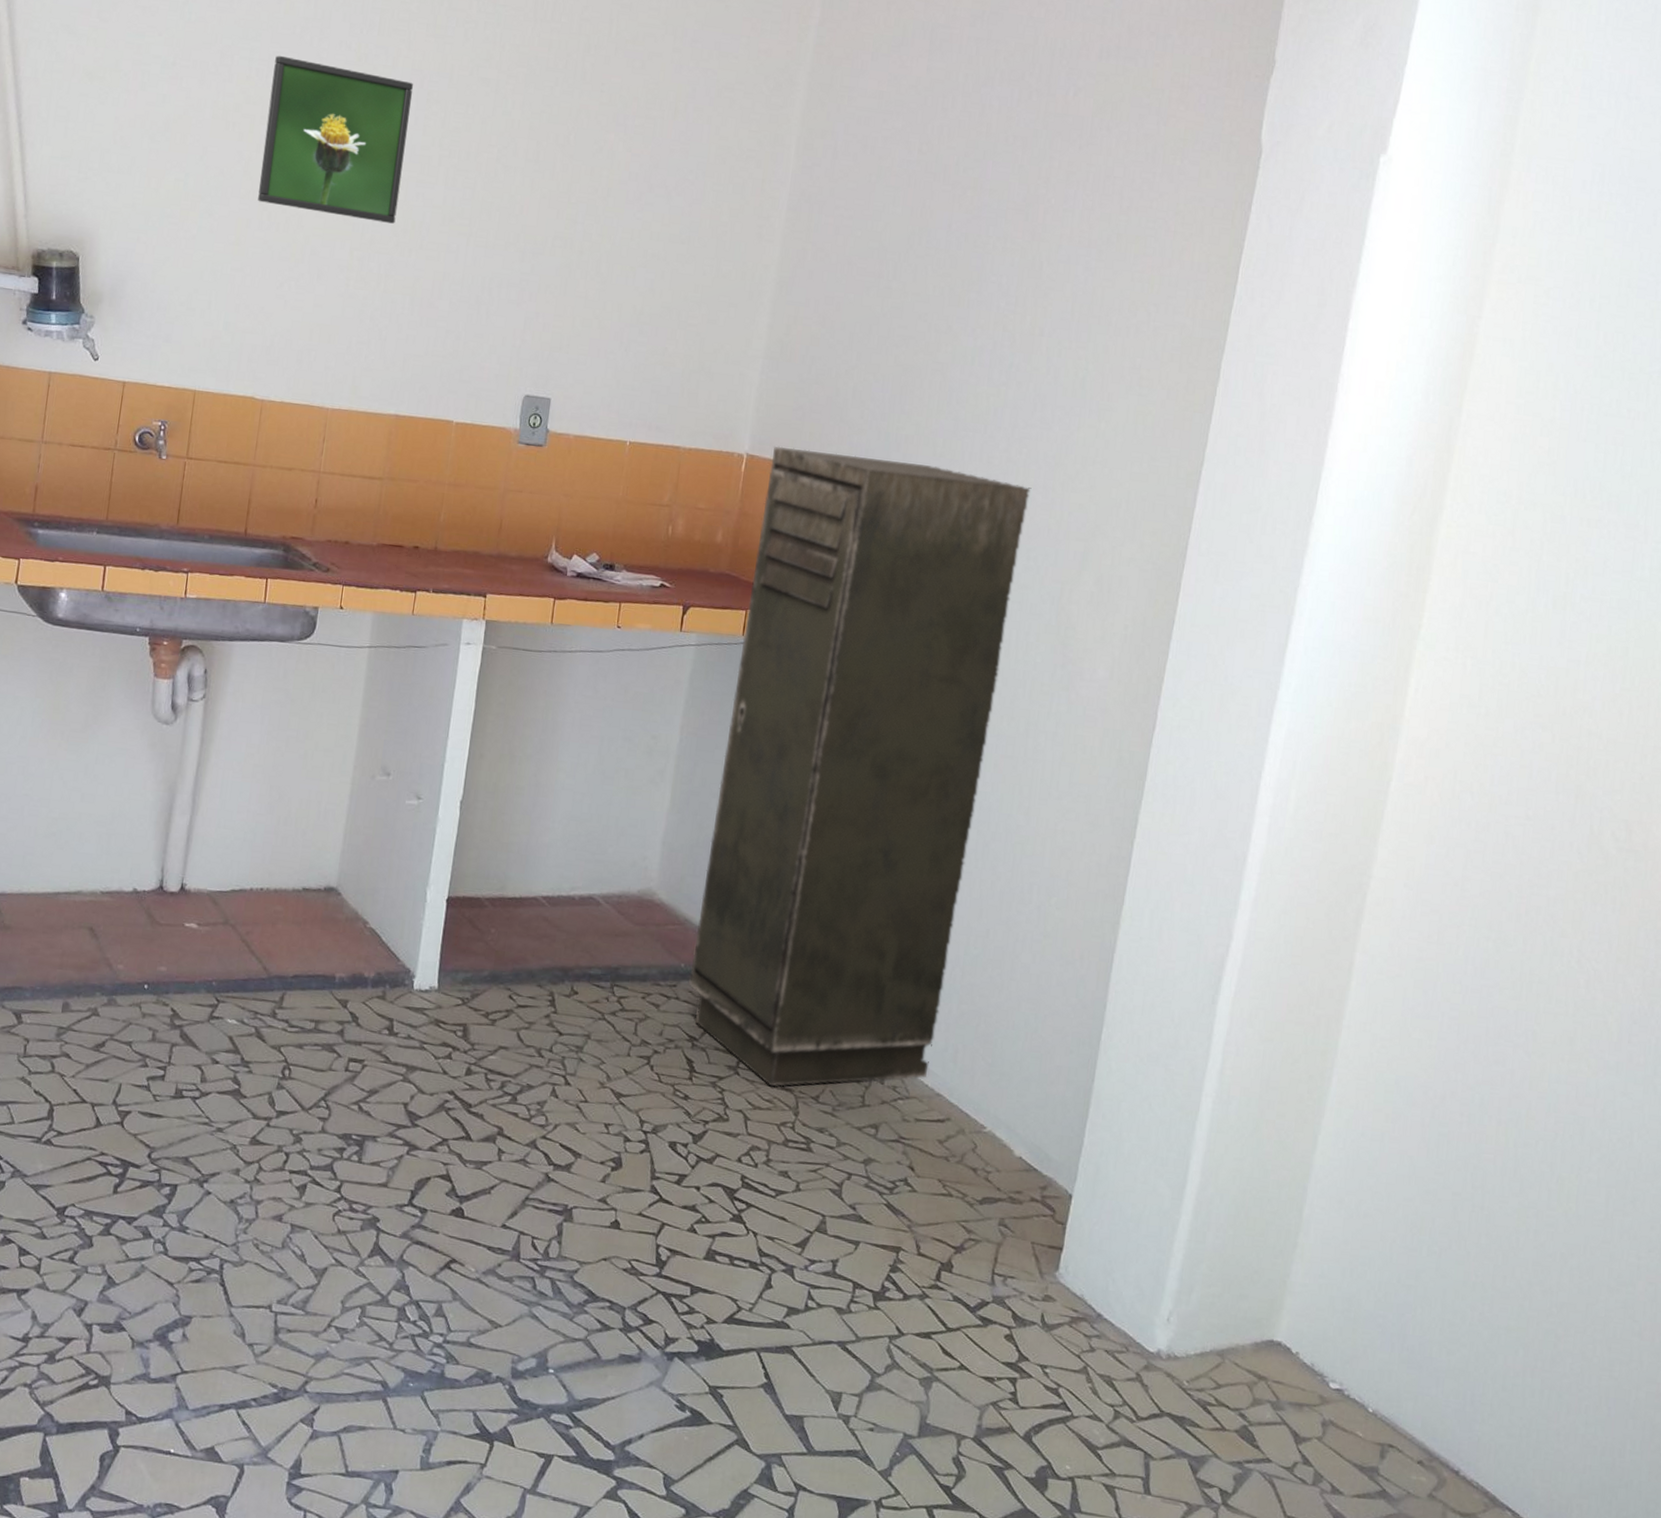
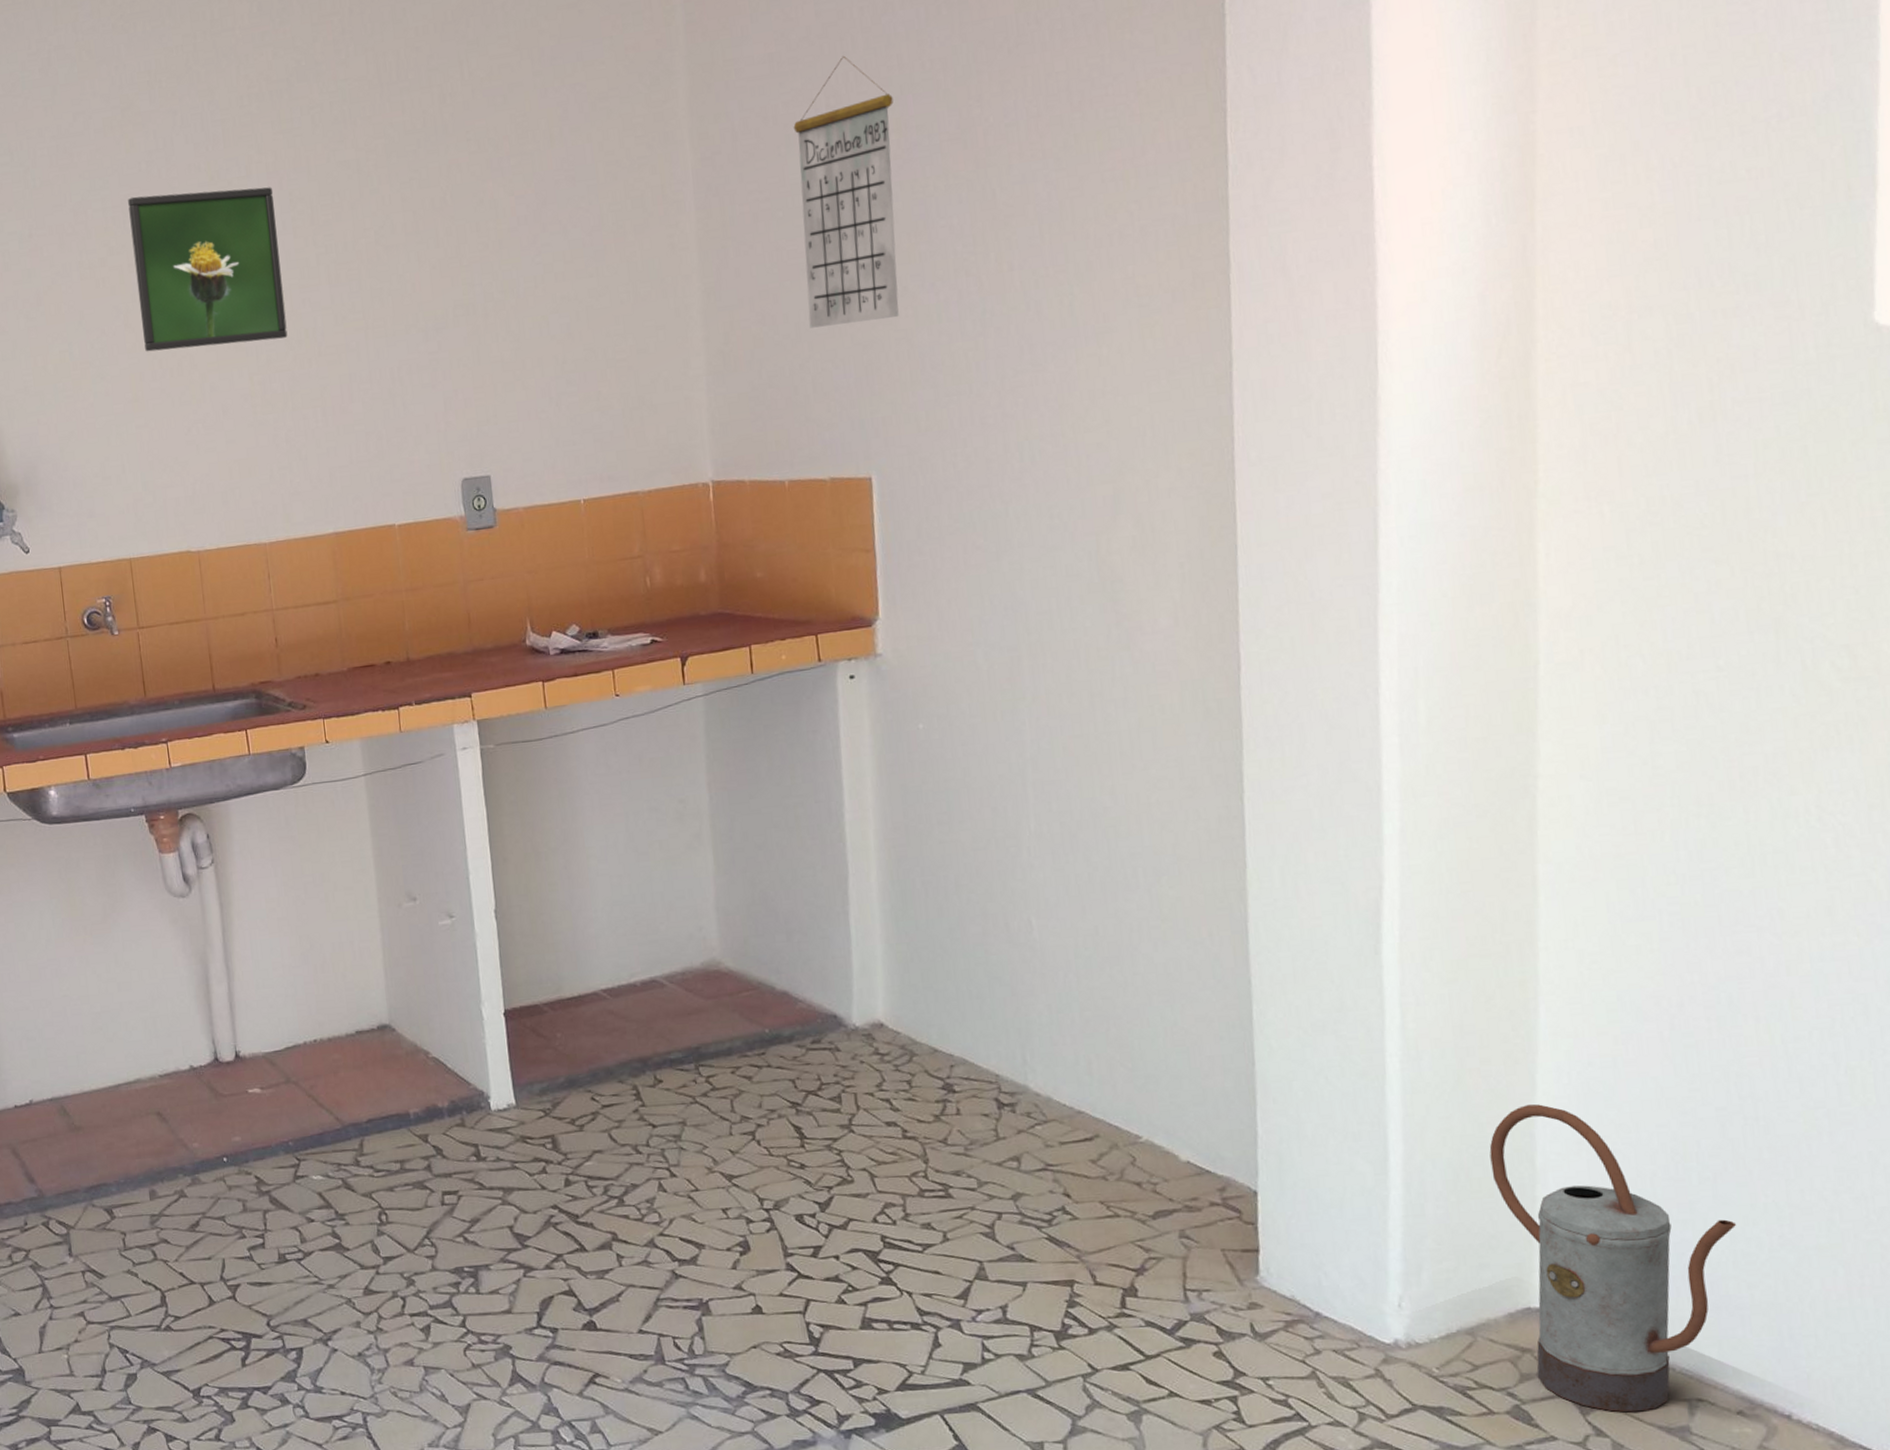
storage cabinet: present [689,446,1032,1087] -> none [740,439,1062,1138]
calendar: none [862,111,976,351] -> present [793,55,899,328]
watering can: none [1266,1160,1450,1449] -> present [1489,1104,1737,1413]

